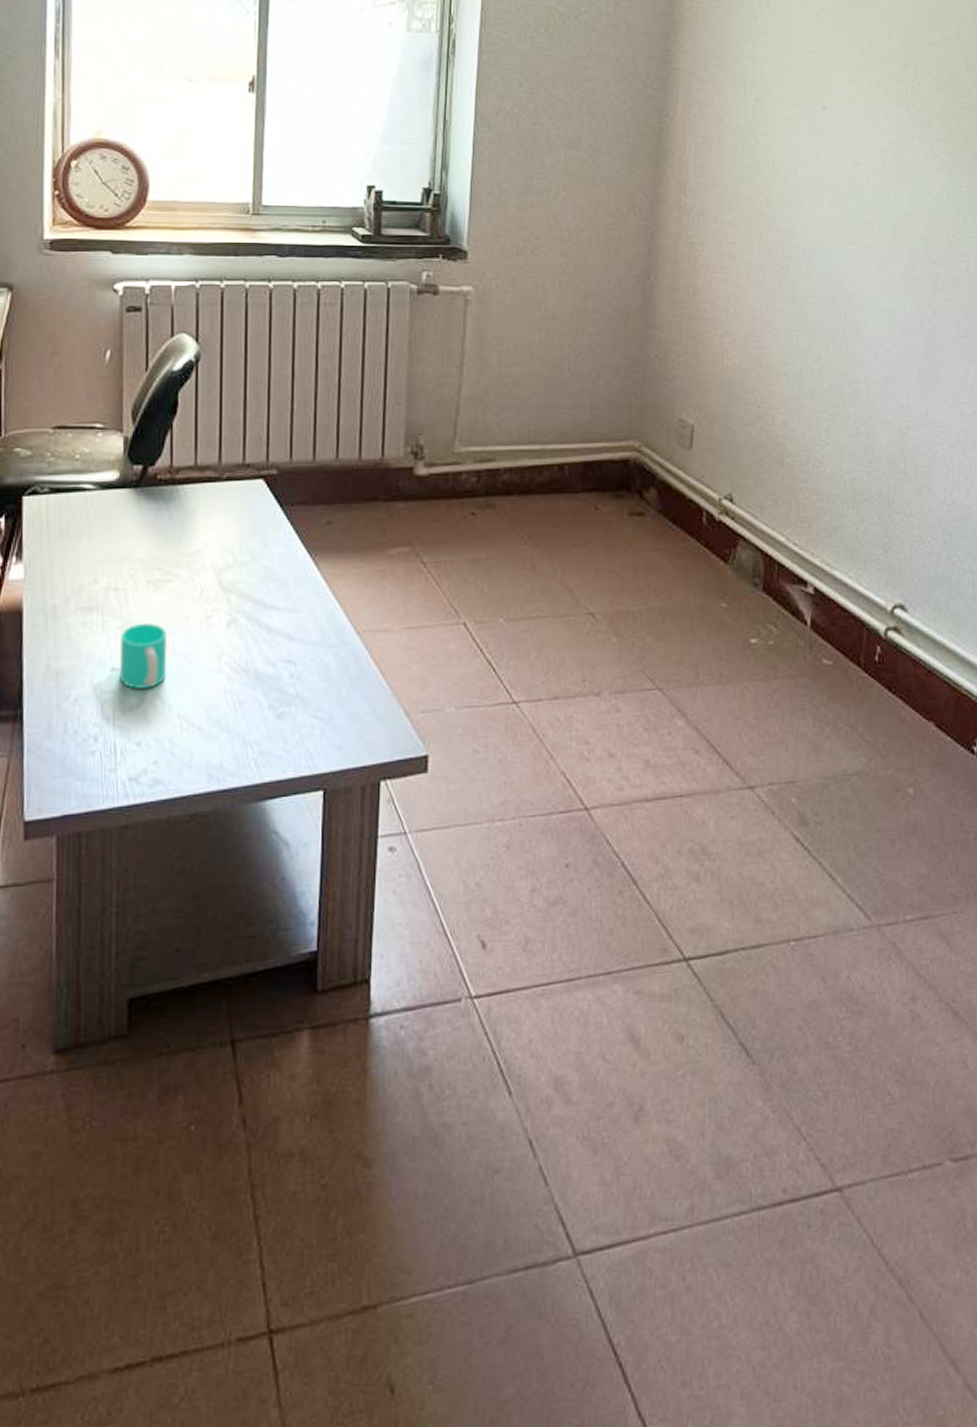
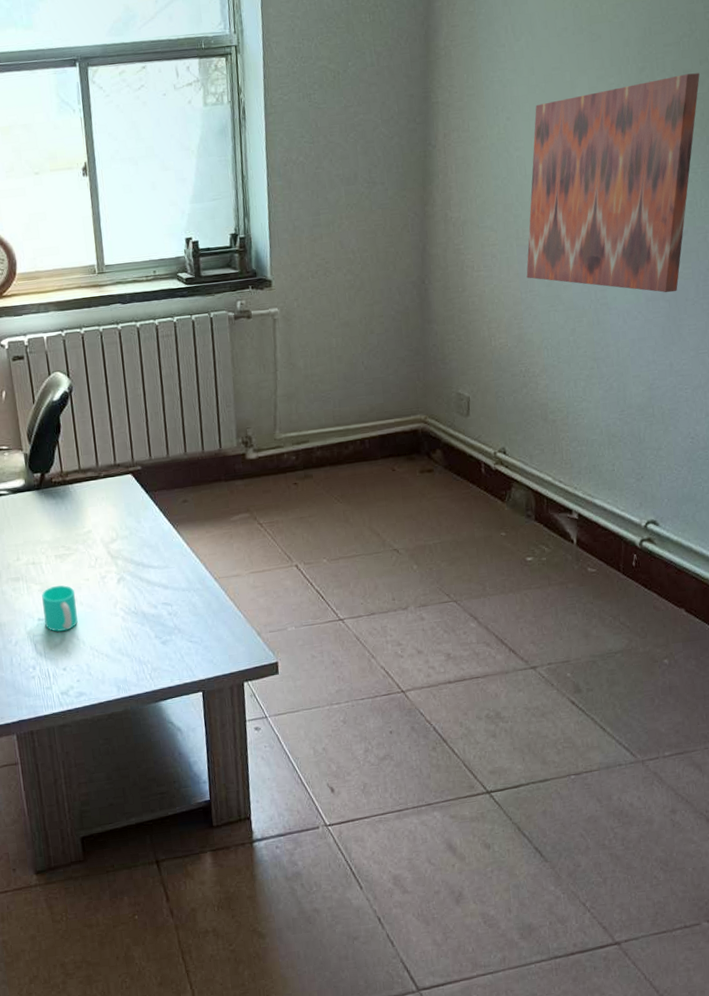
wall art: none [768,79,966,326] -> present [526,73,700,293]

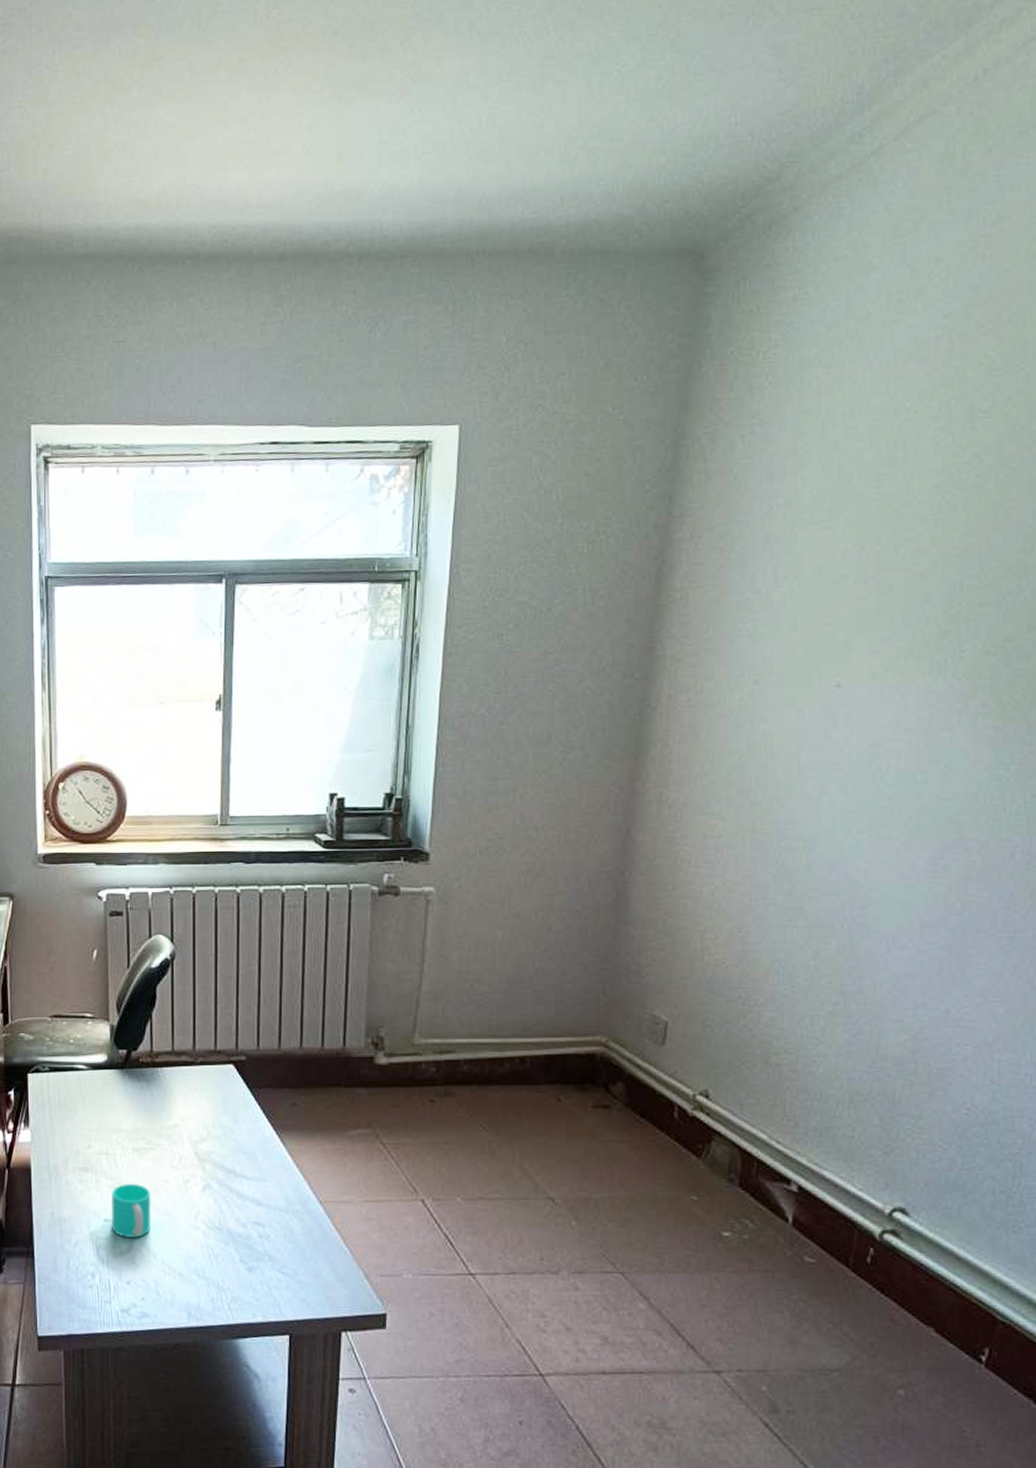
wall art: present [526,73,700,293] -> none [760,642,1026,919]

